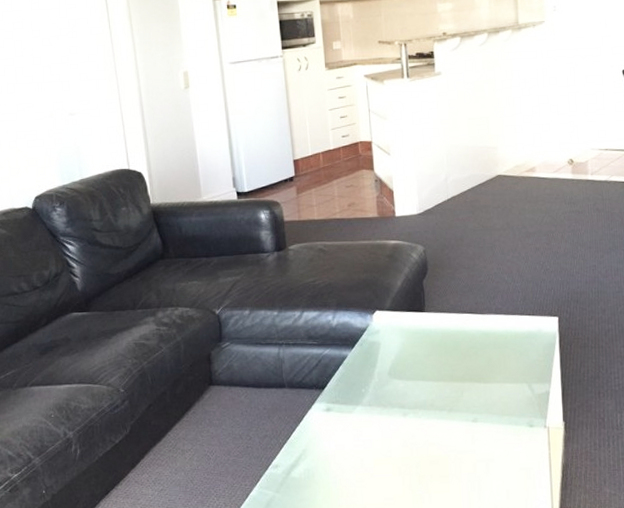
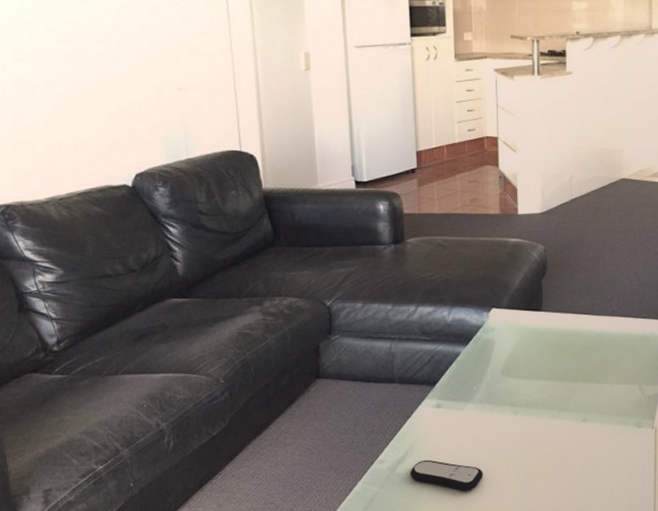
remote control: none [304,463,376,495] -> present [410,459,483,491]

